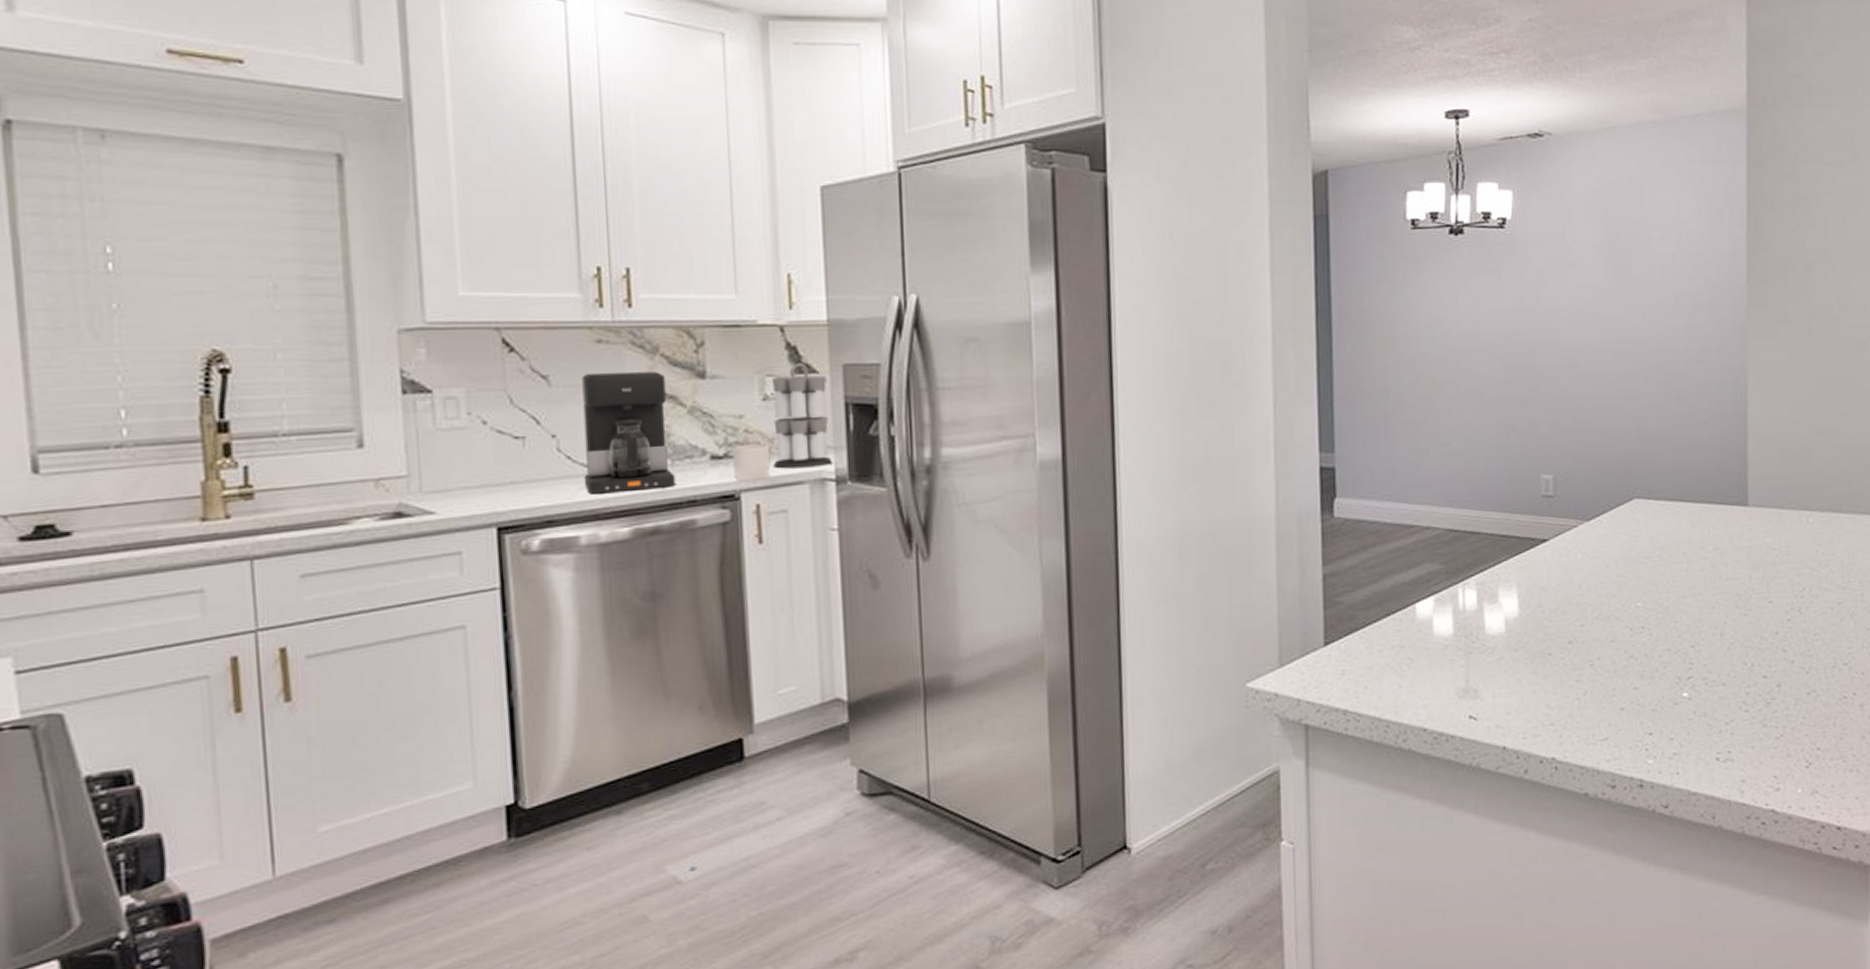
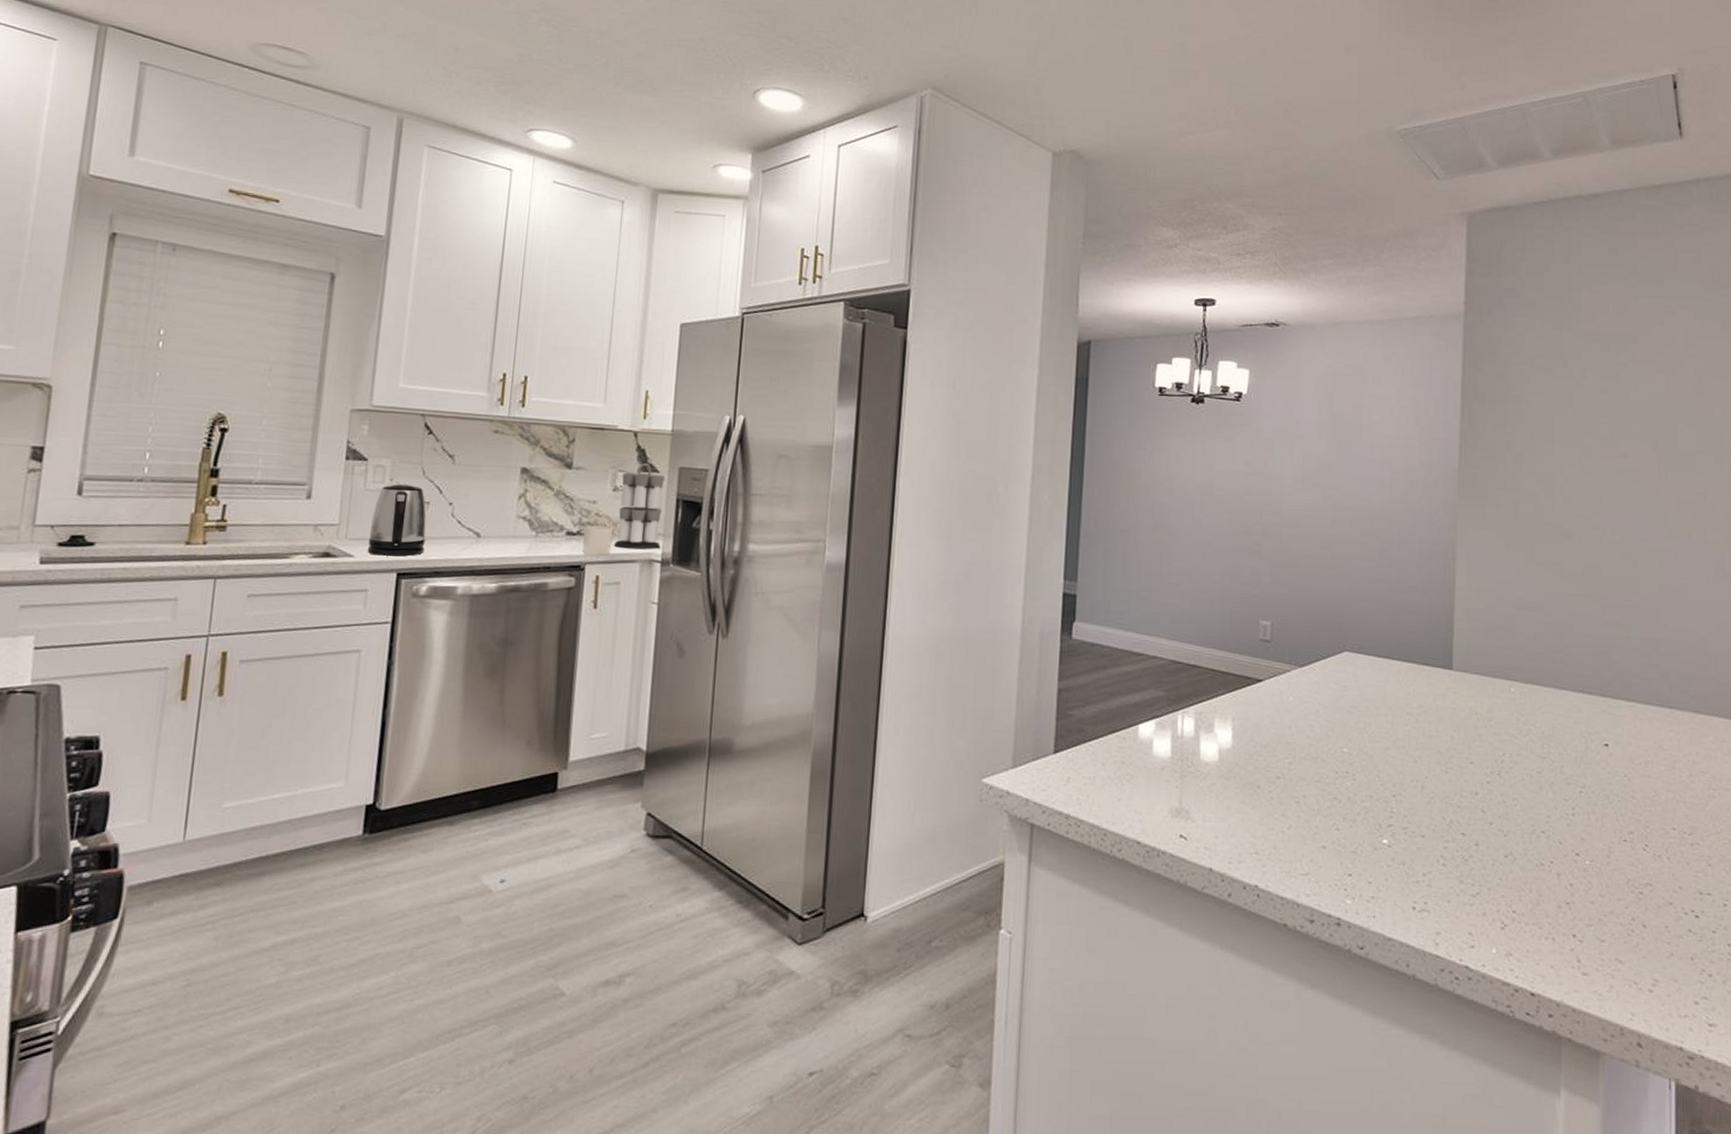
kettle: none [451,417,529,509] -> present [367,483,427,557]
coffee maker: present [582,372,676,496] -> none [467,457,541,555]

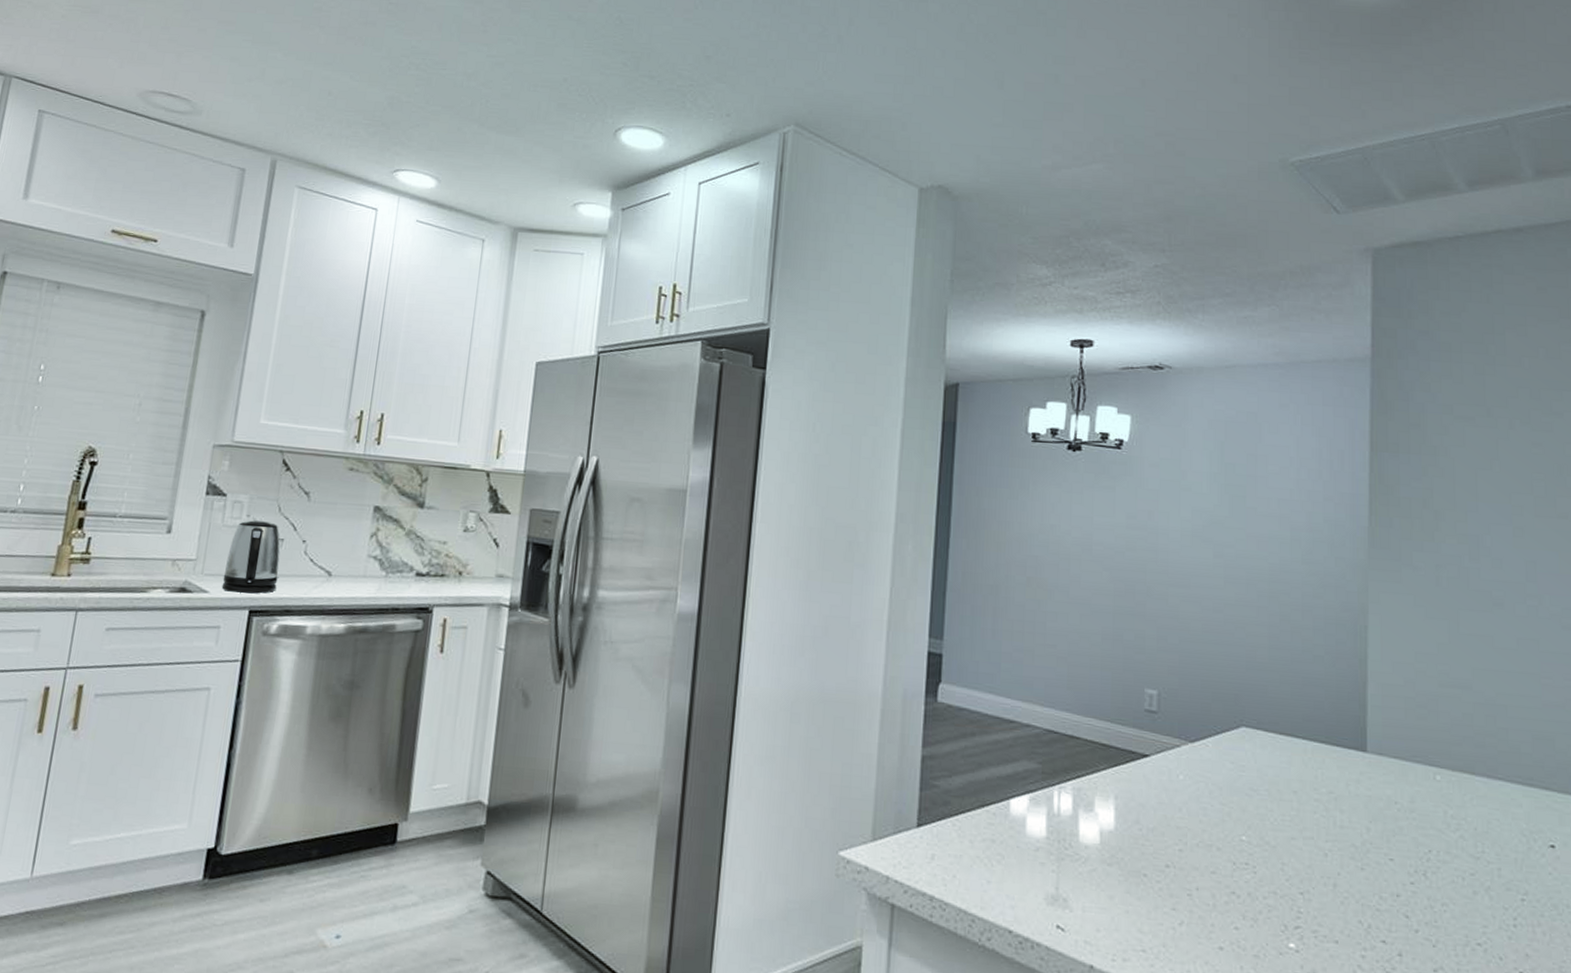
mug: present [582,525,613,557] -> none [431,566,463,599]
spice rack: present [614,463,665,550] -> none [463,504,516,594]

